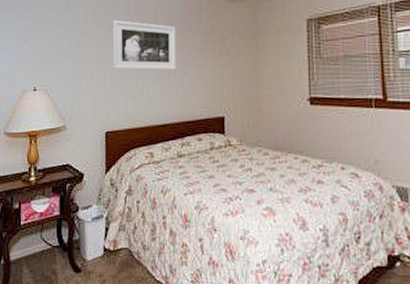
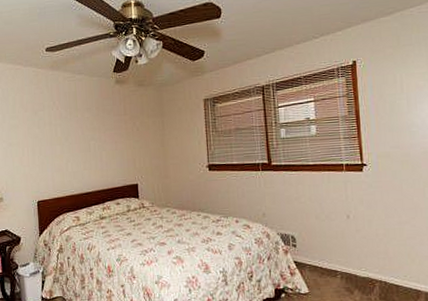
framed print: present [112,20,176,71] -> none [38,105,95,148]

